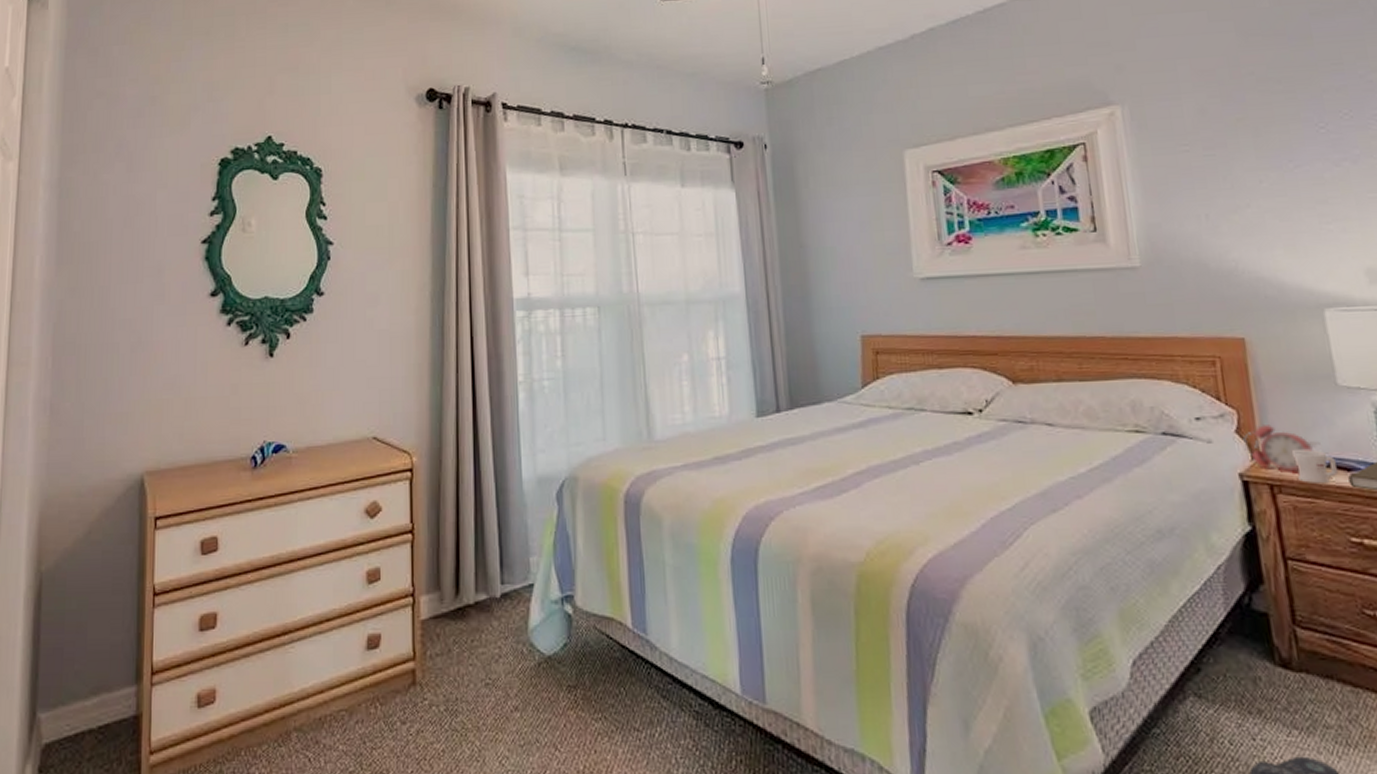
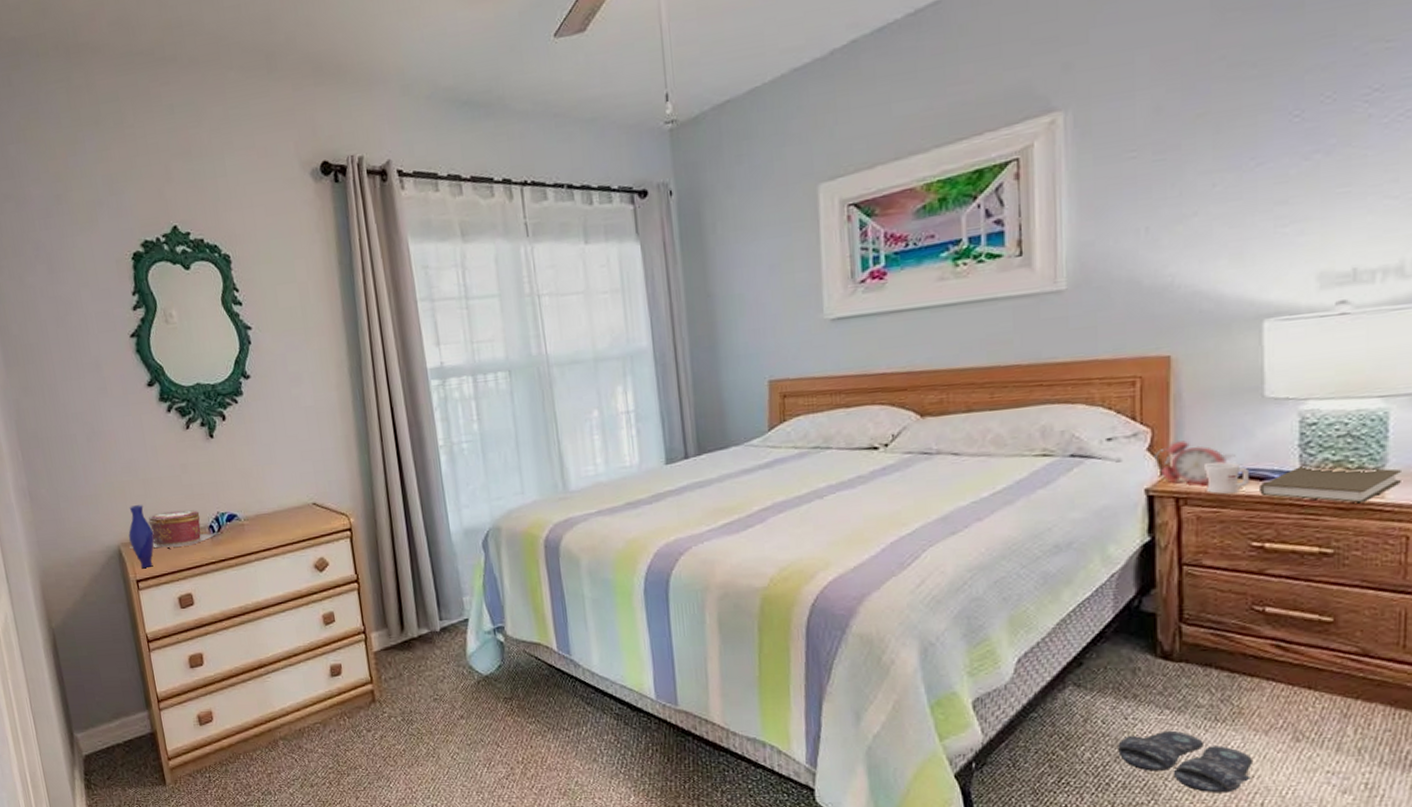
jewelry box: none [155,436,262,481] -> present [129,509,219,549]
vase: none [156,427,186,504] -> present [128,505,155,569]

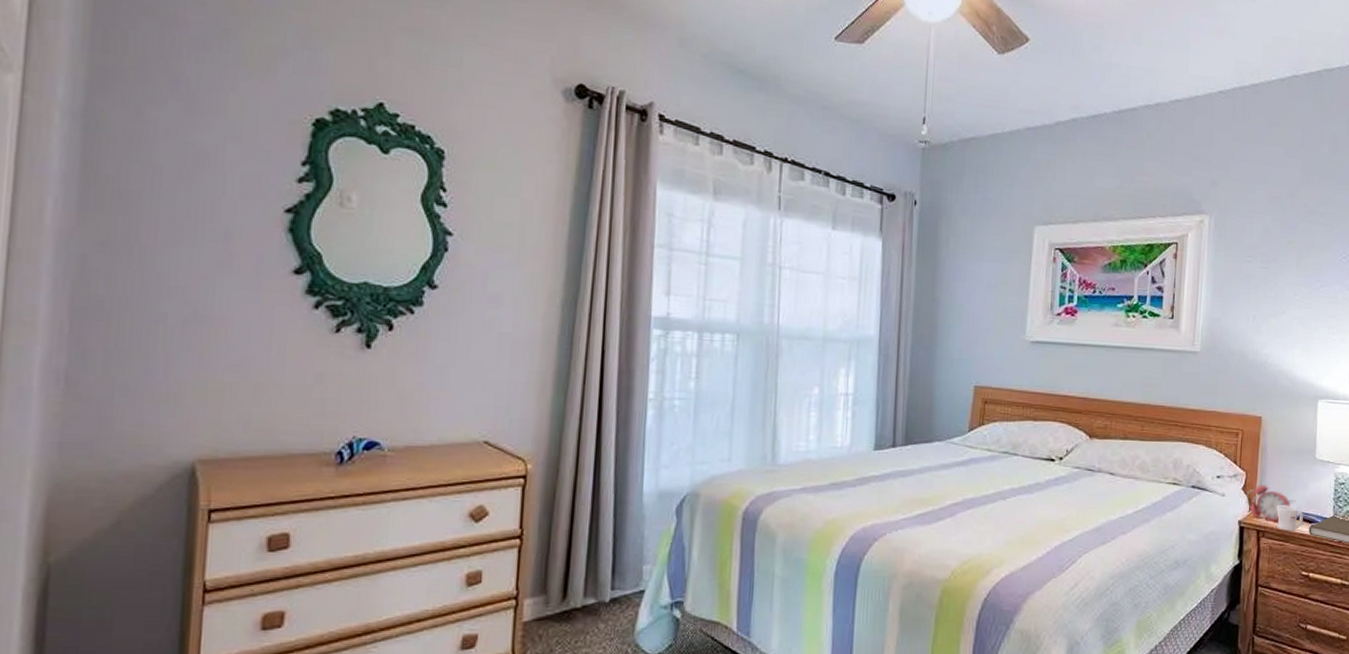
vase: present [128,505,155,569] -> none [212,414,253,496]
jewelry box: present [129,509,219,549] -> none [210,427,349,474]

